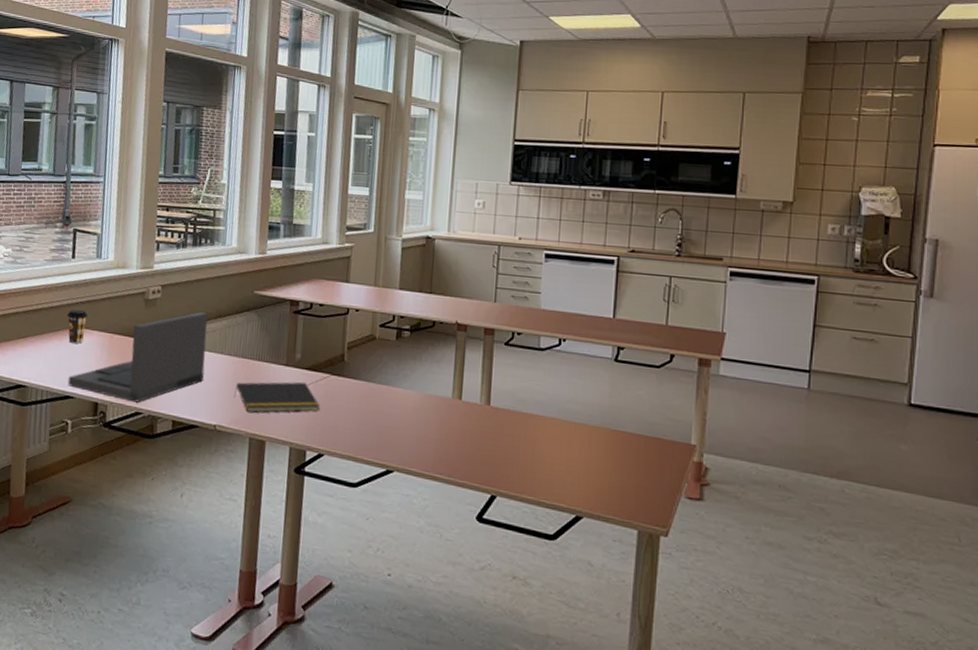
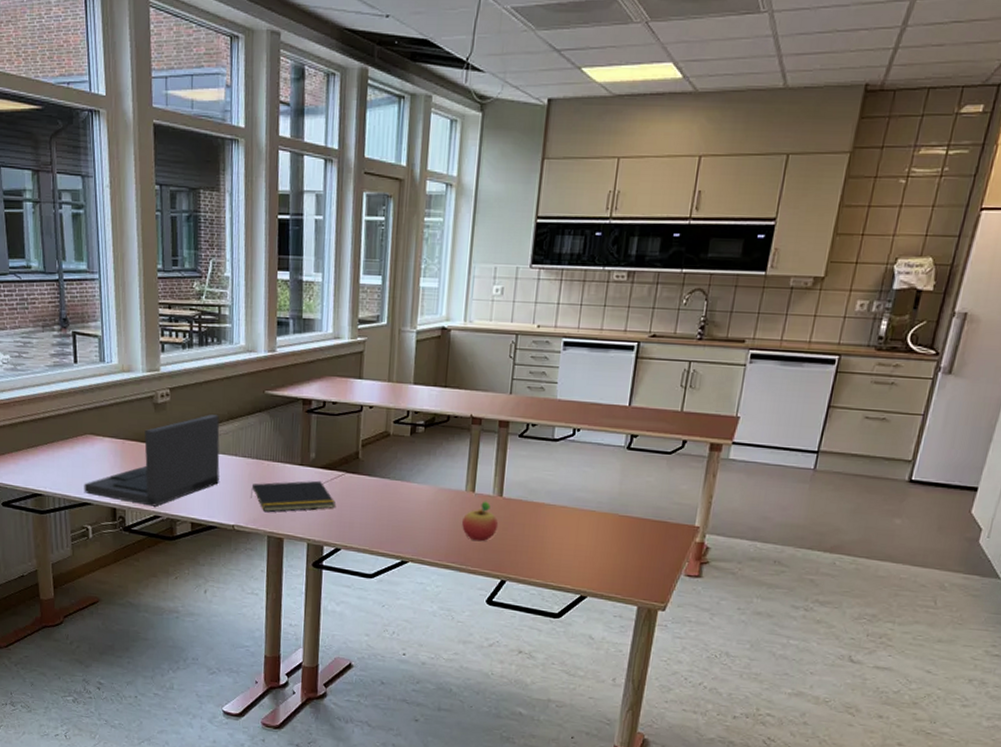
coffee cup: present [66,309,88,344] -> none [75,416,97,452]
fruit: none [449,409,487,453] -> present [462,501,499,542]

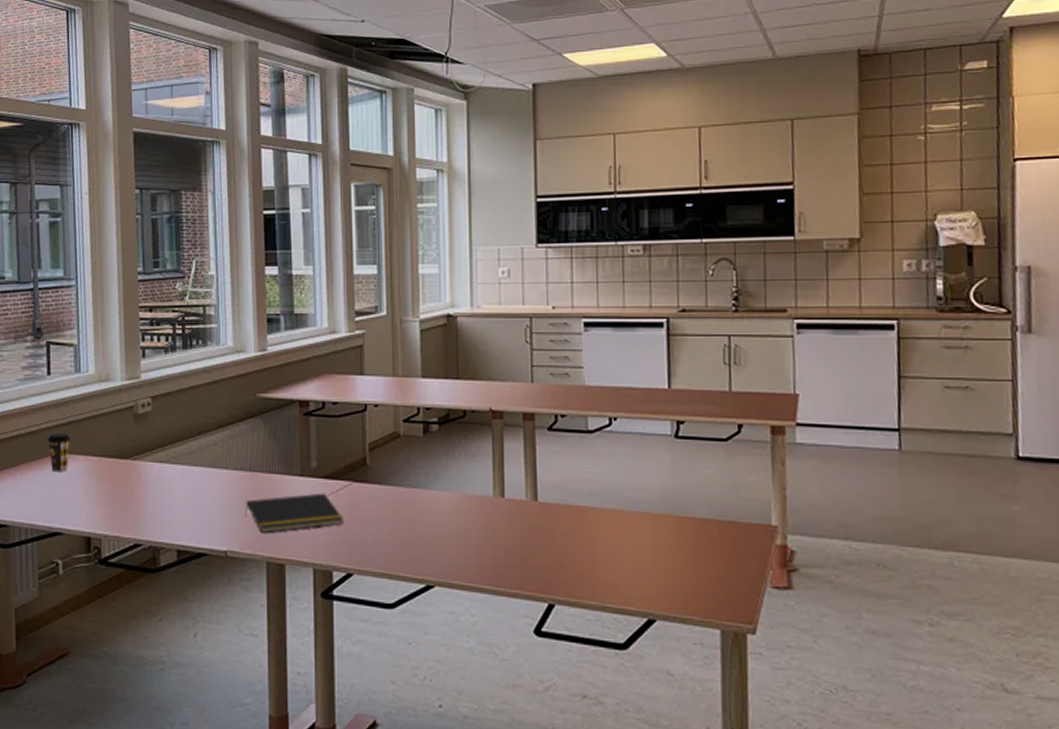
coffee cup: none [75,416,97,452] -> present [46,432,70,473]
laptop: present [84,414,220,507] -> none [54,423,209,533]
fruit: present [462,501,499,542] -> none [494,507,537,557]

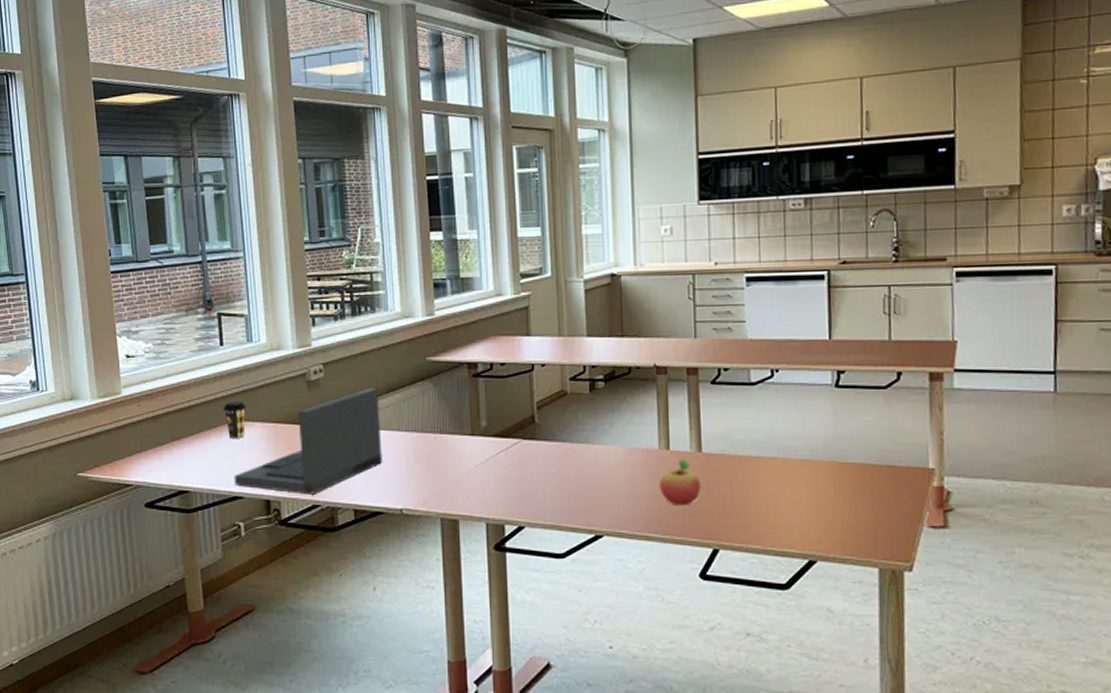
laptop: none [54,423,209,533] -> present [234,388,382,495]
notepad: present [245,493,343,533] -> none [418,451,514,490]
fruit: none [494,507,537,557] -> present [660,458,702,506]

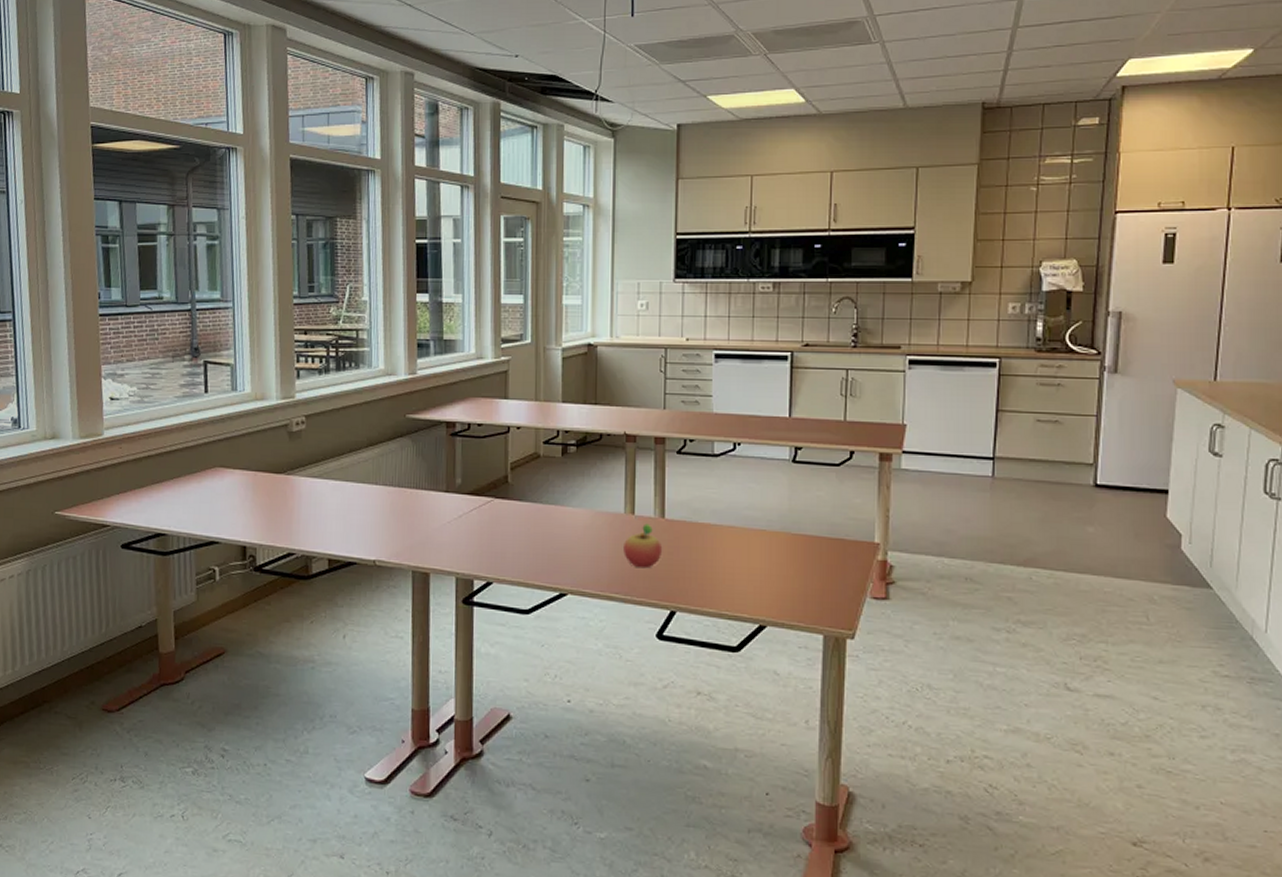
coffee cup: present [223,401,246,440] -> none [204,447,227,486]
laptop: present [234,388,382,495] -> none [211,441,359,543]

